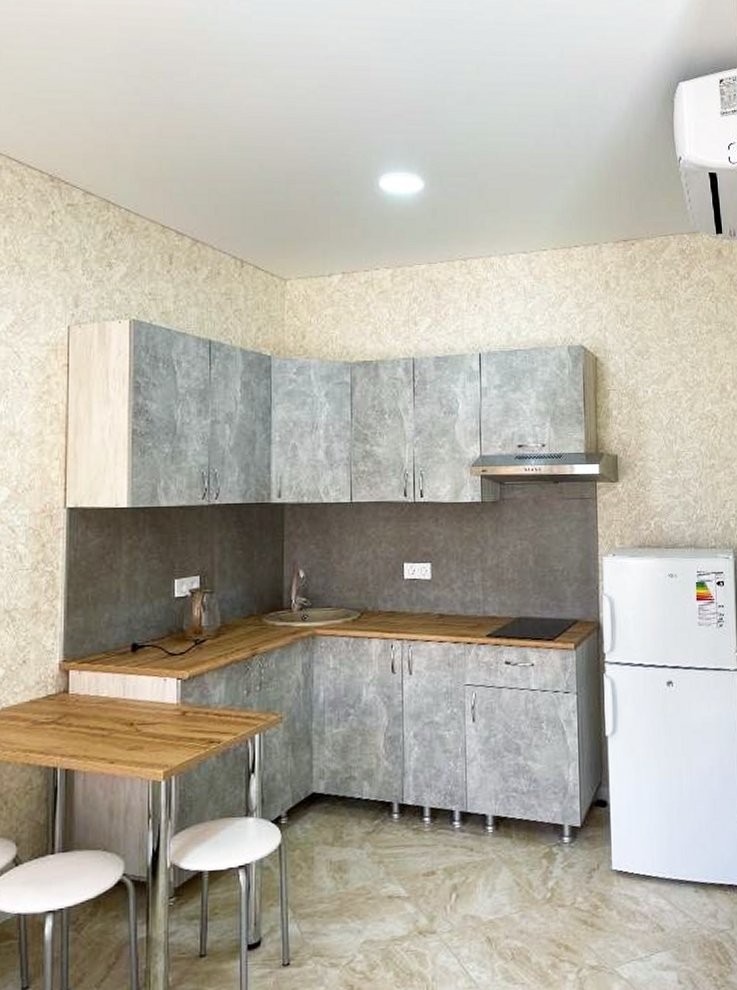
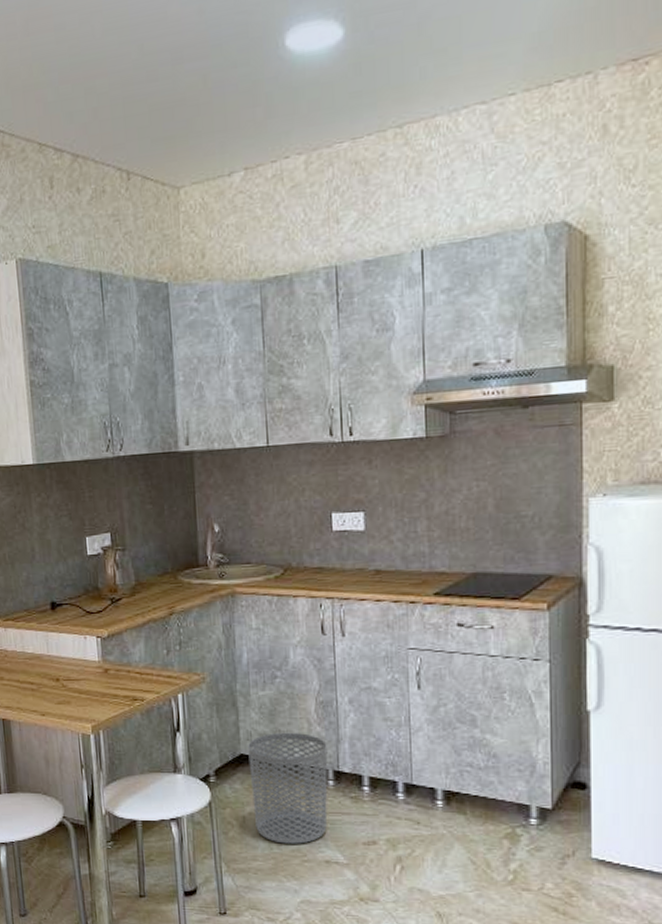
waste bin: none [320,768,394,883] -> present [248,732,328,844]

